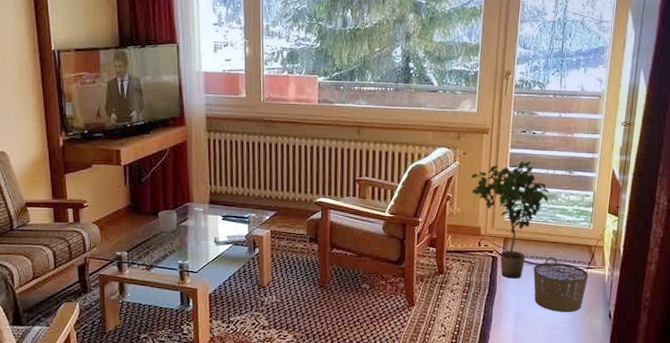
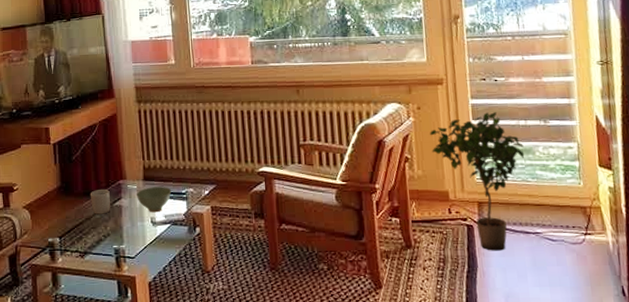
bowl: none [201,210,235,234] -> present [136,187,172,213]
basket: present [533,257,589,312] -> none [518,222,588,289]

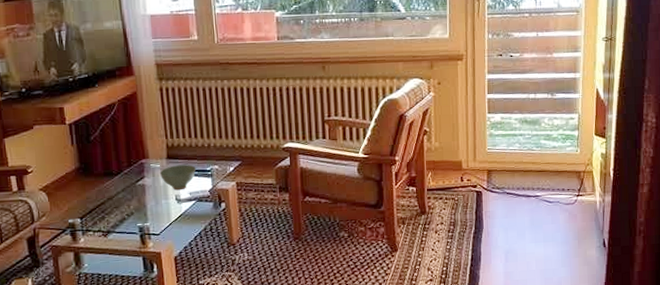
mug: present [90,189,111,214] -> none [111,169,134,194]
potted plant: present [430,112,525,251] -> none [448,86,532,214]

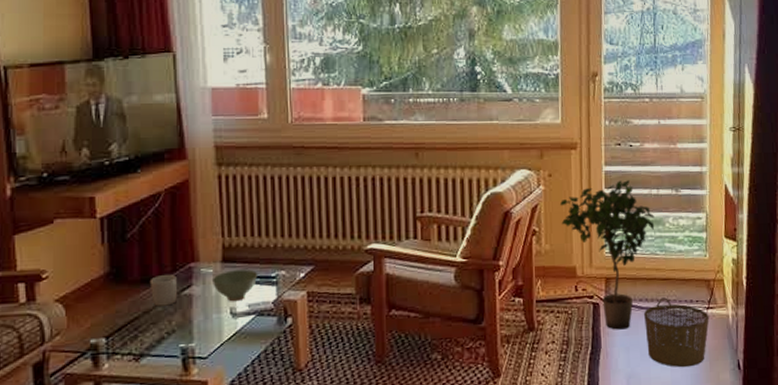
mug: none [111,169,134,194] -> present [149,275,178,307]
potted plant: none [448,86,532,214] -> present [560,180,655,330]
basket: none [520,186,579,245] -> present [643,297,709,367]

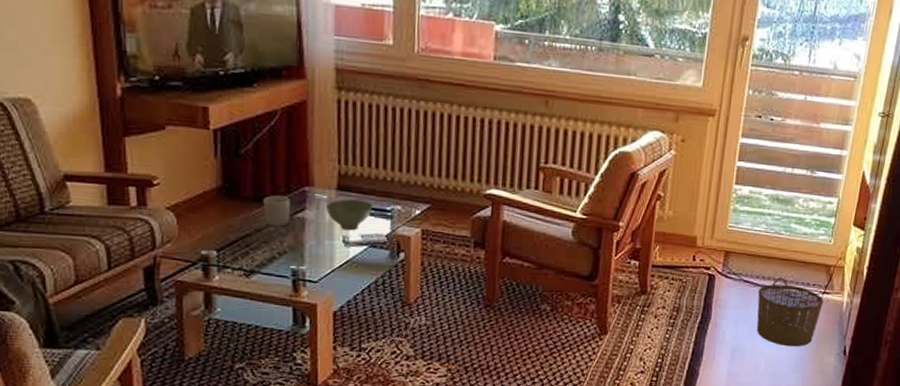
potted plant: present [560,180,655,330] -> none [688,154,785,304]

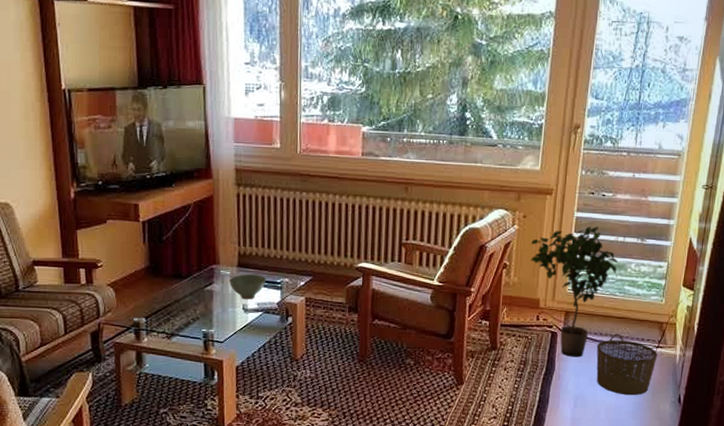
mug: present [262,195,291,227] -> none [180,273,202,298]
potted plant: none [688,154,785,304] -> present [530,226,618,357]

